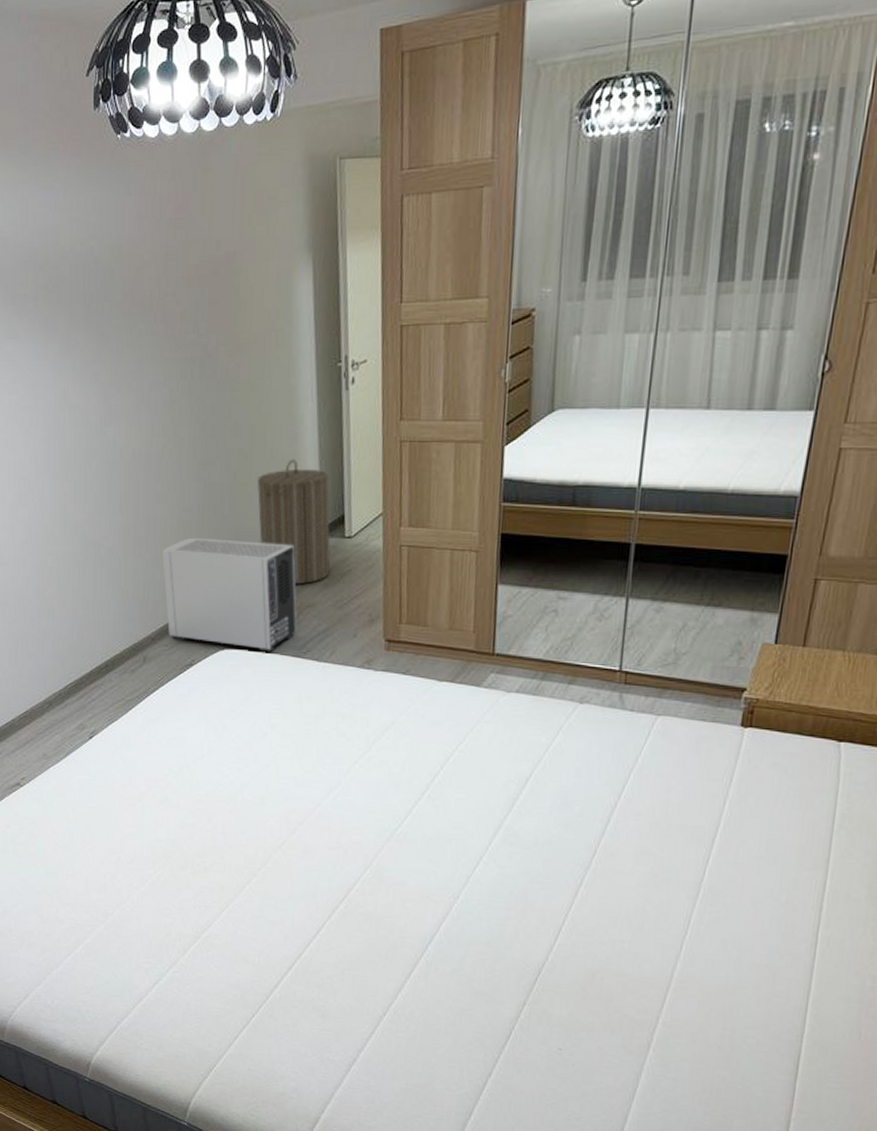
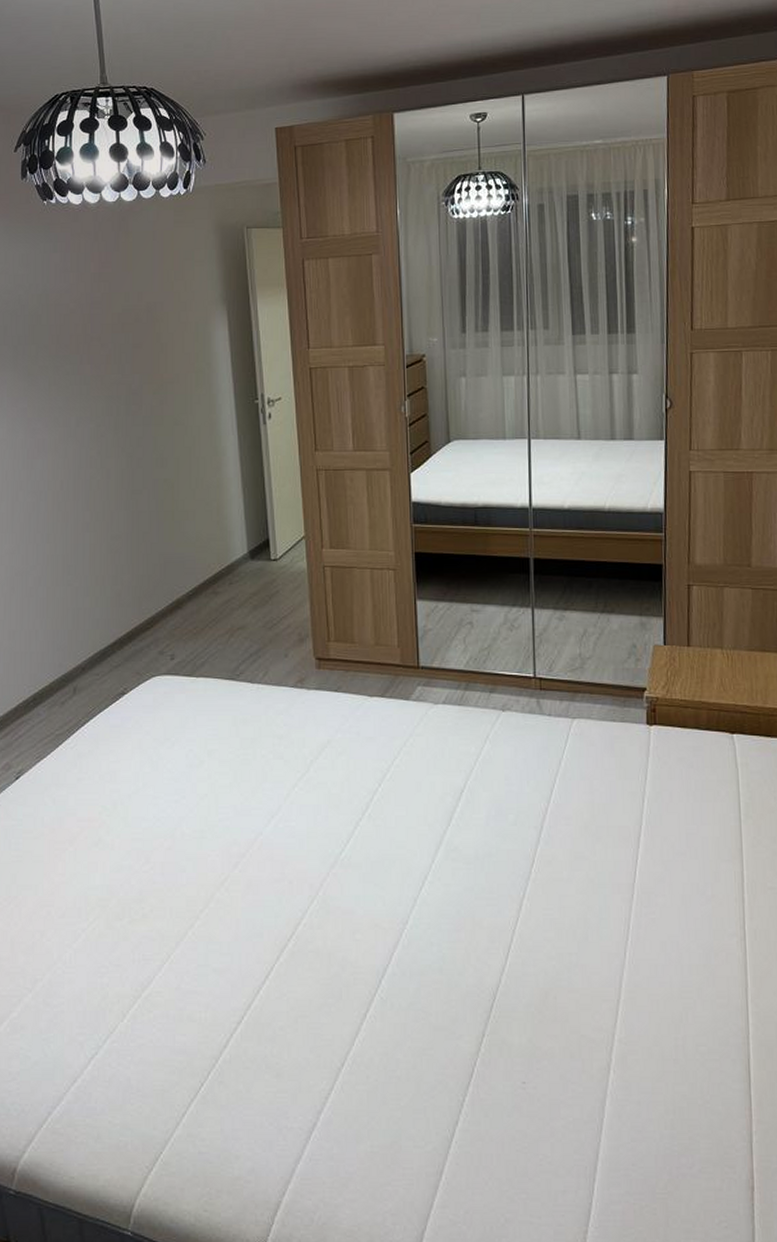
air purifier: present [162,537,298,653] -> none [92,564,230,677]
laundry hamper: present [257,458,331,585] -> none [183,487,259,608]

